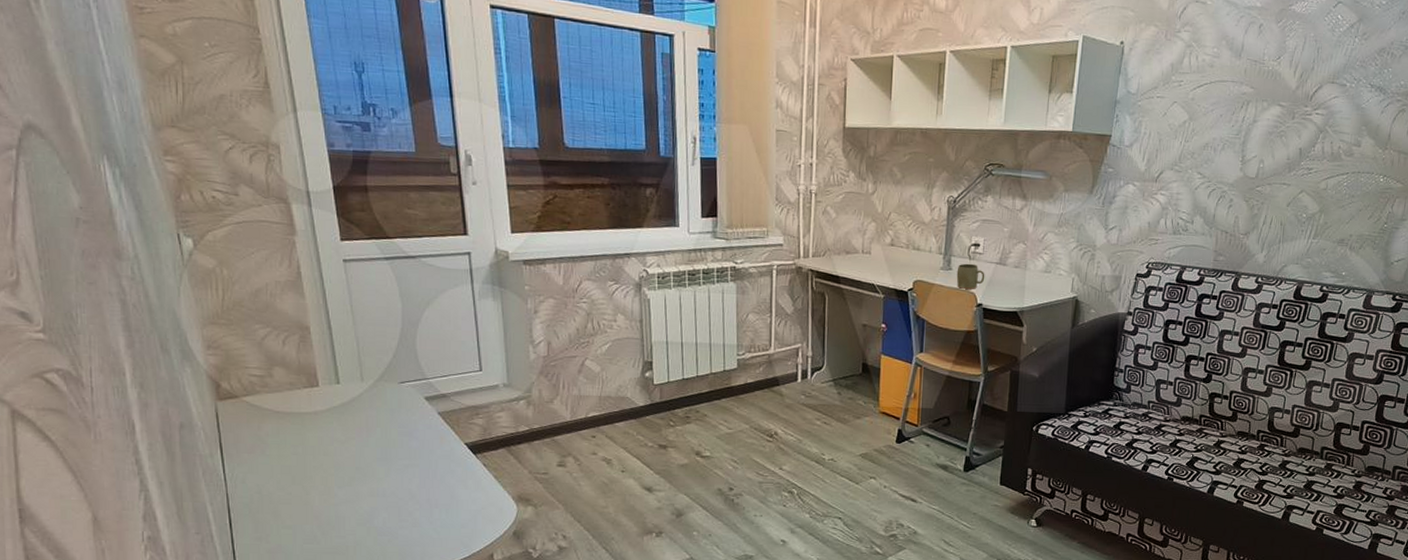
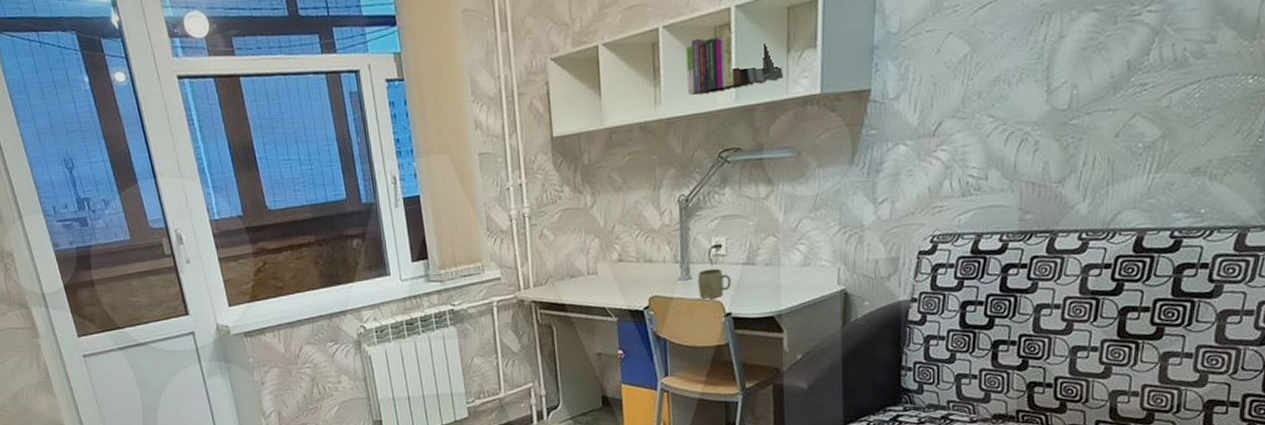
books: none [965,66,1045,115] -> present [685,32,784,96]

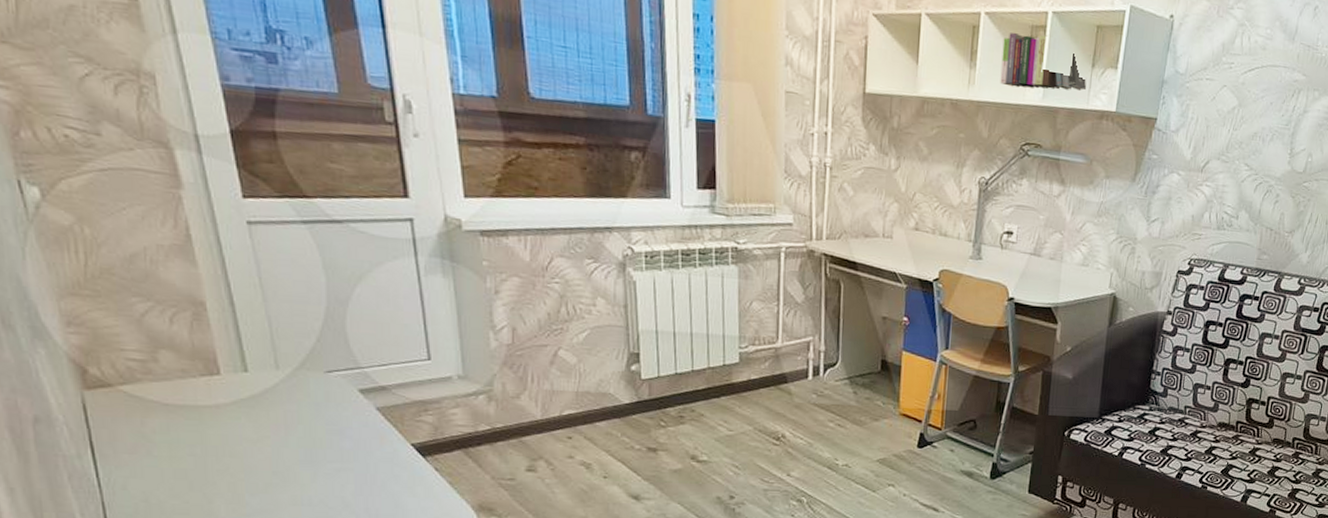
mug: present [697,268,732,299] -> none [986,252,1018,282]

